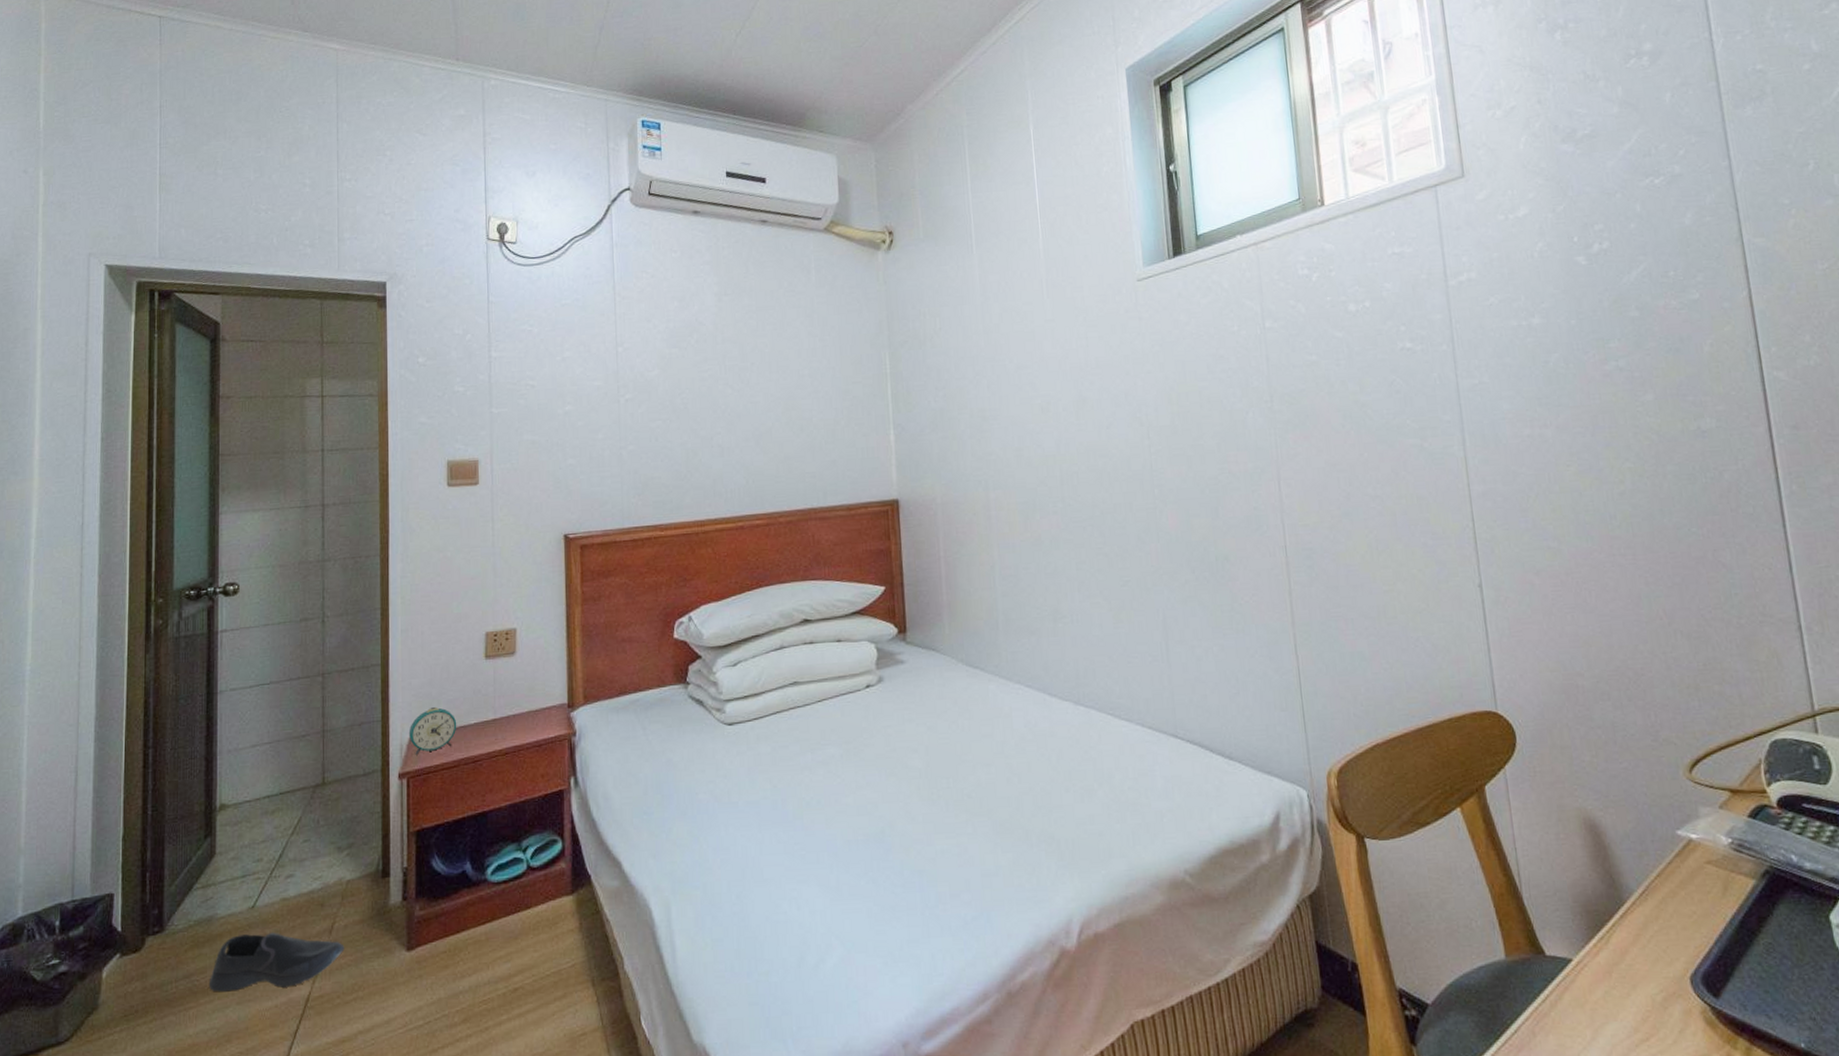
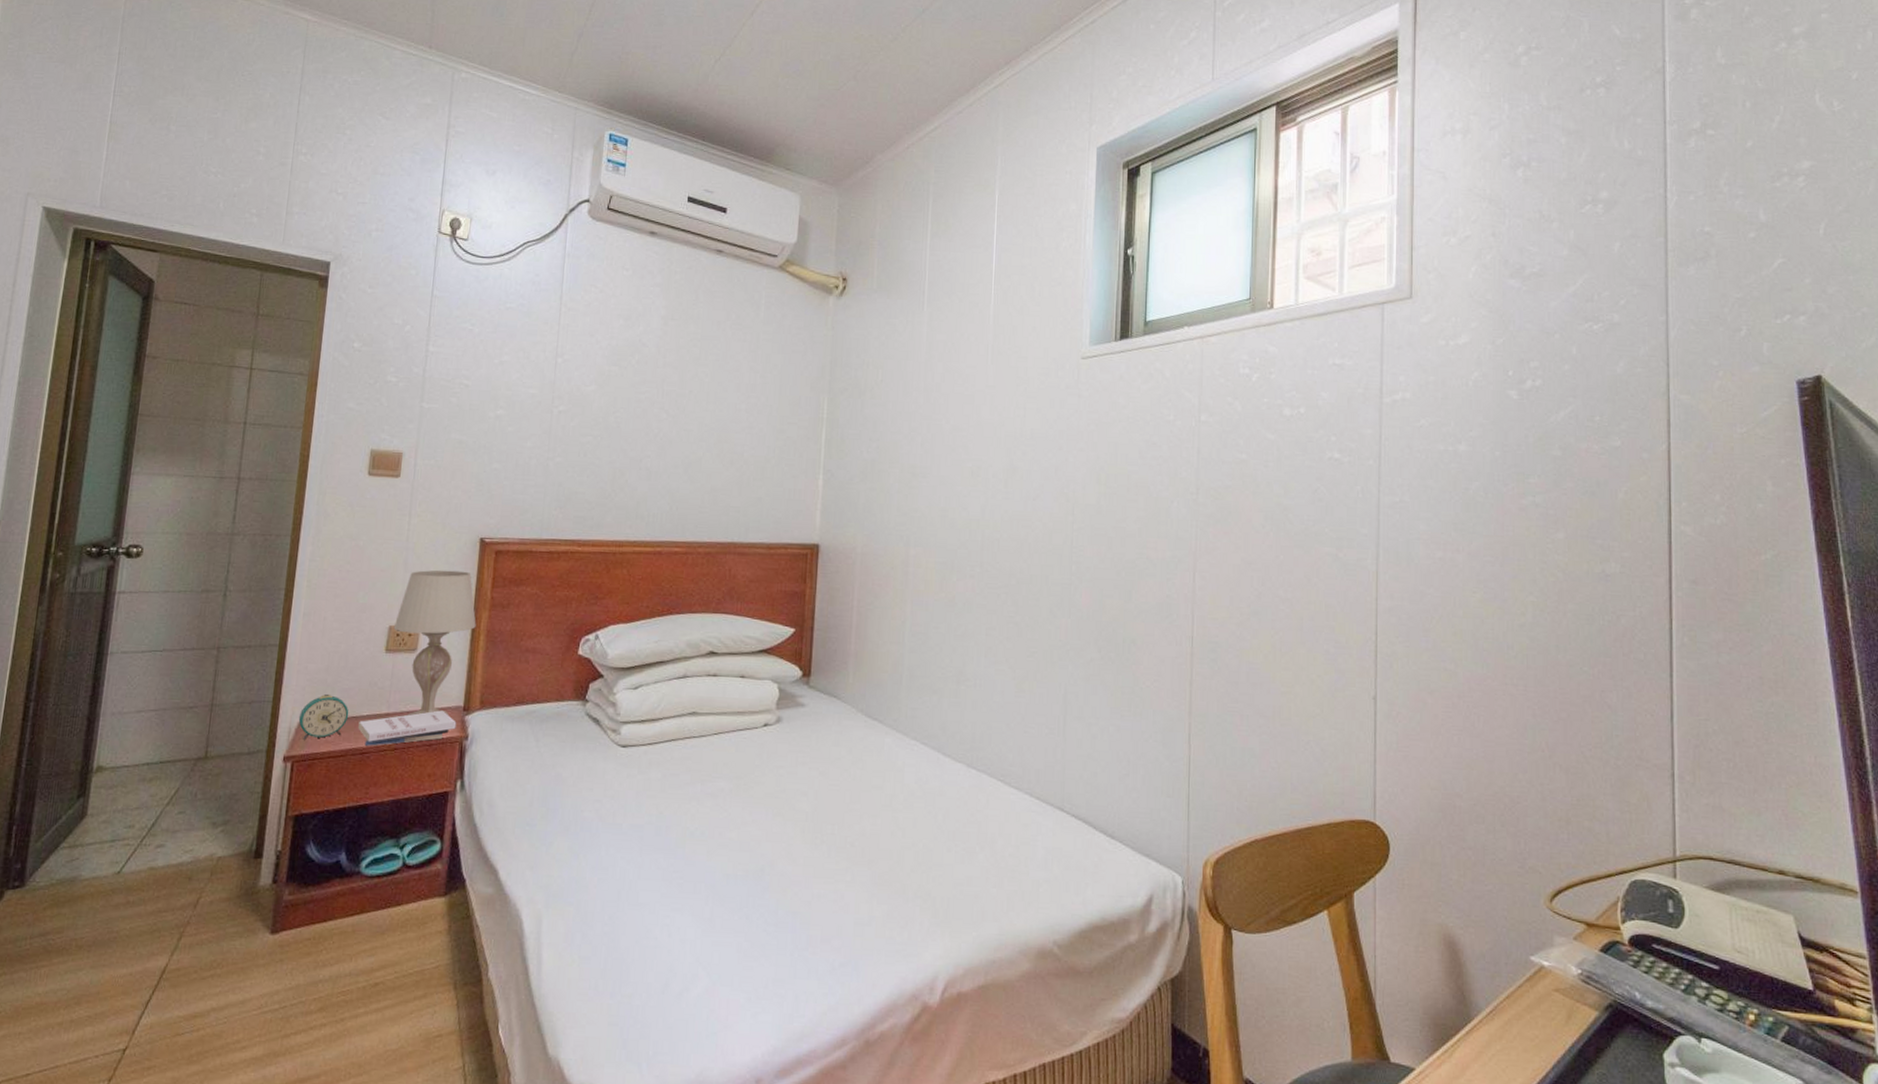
shoe: present [210,932,345,992] -> none [65,899,208,957]
books: none [468,710,563,754] -> present [358,710,457,746]
table lamp: none [490,569,570,719] -> present [393,570,476,716]

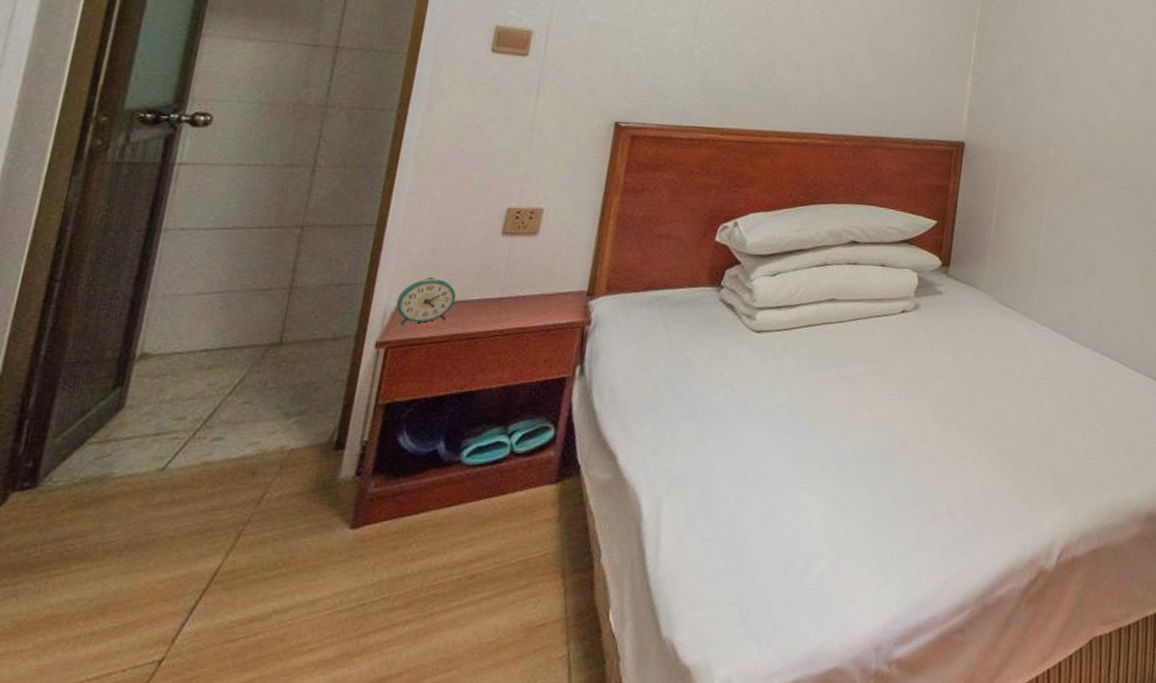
books: present [358,710,457,746] -> none [466,295,579,331]
table lamp: present [393,570,476,716] -> none [512,152,606,300]

